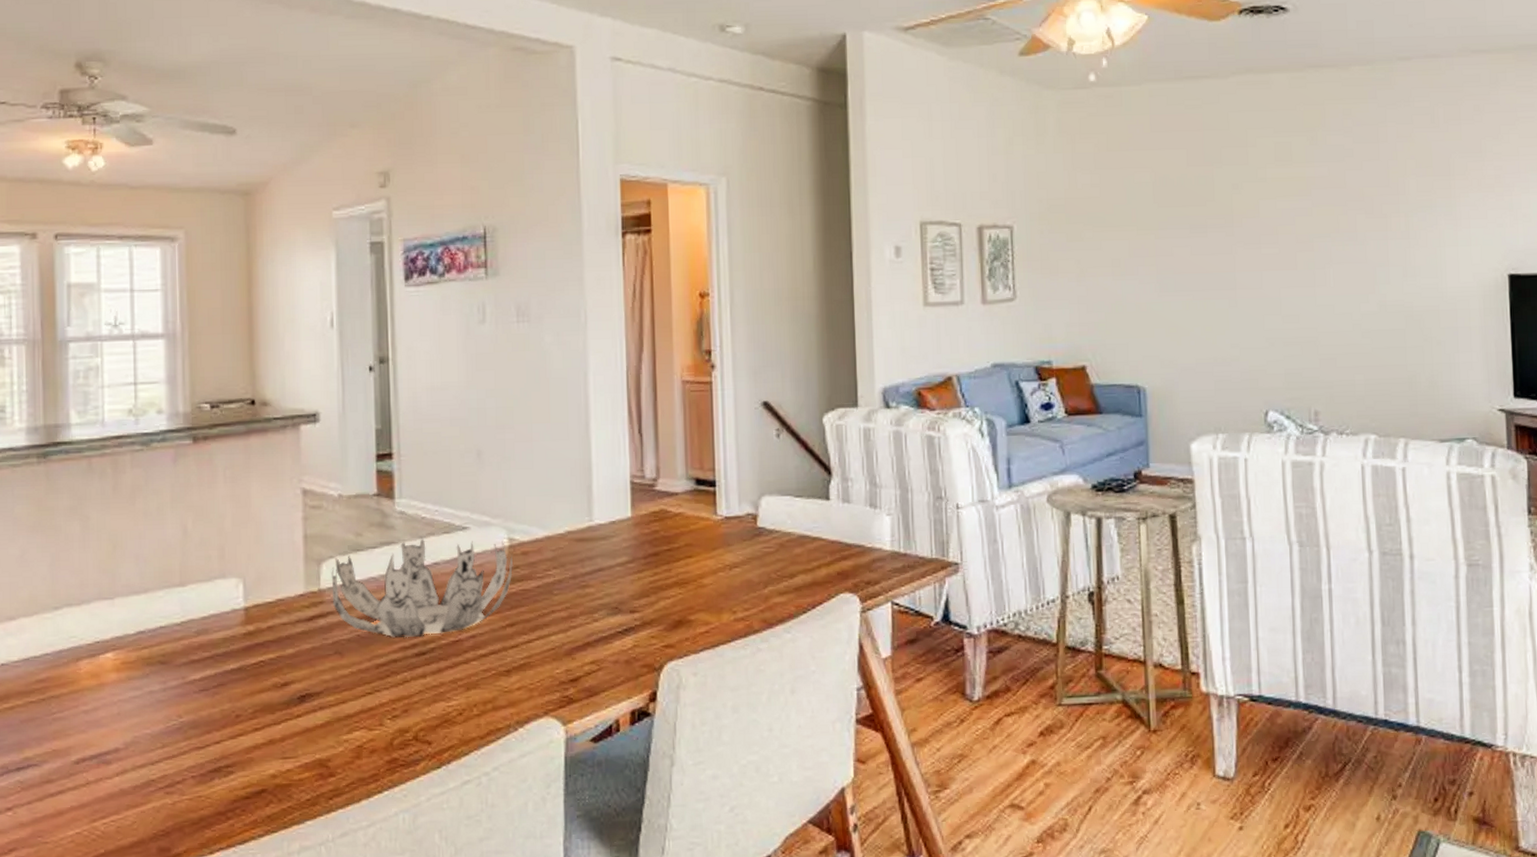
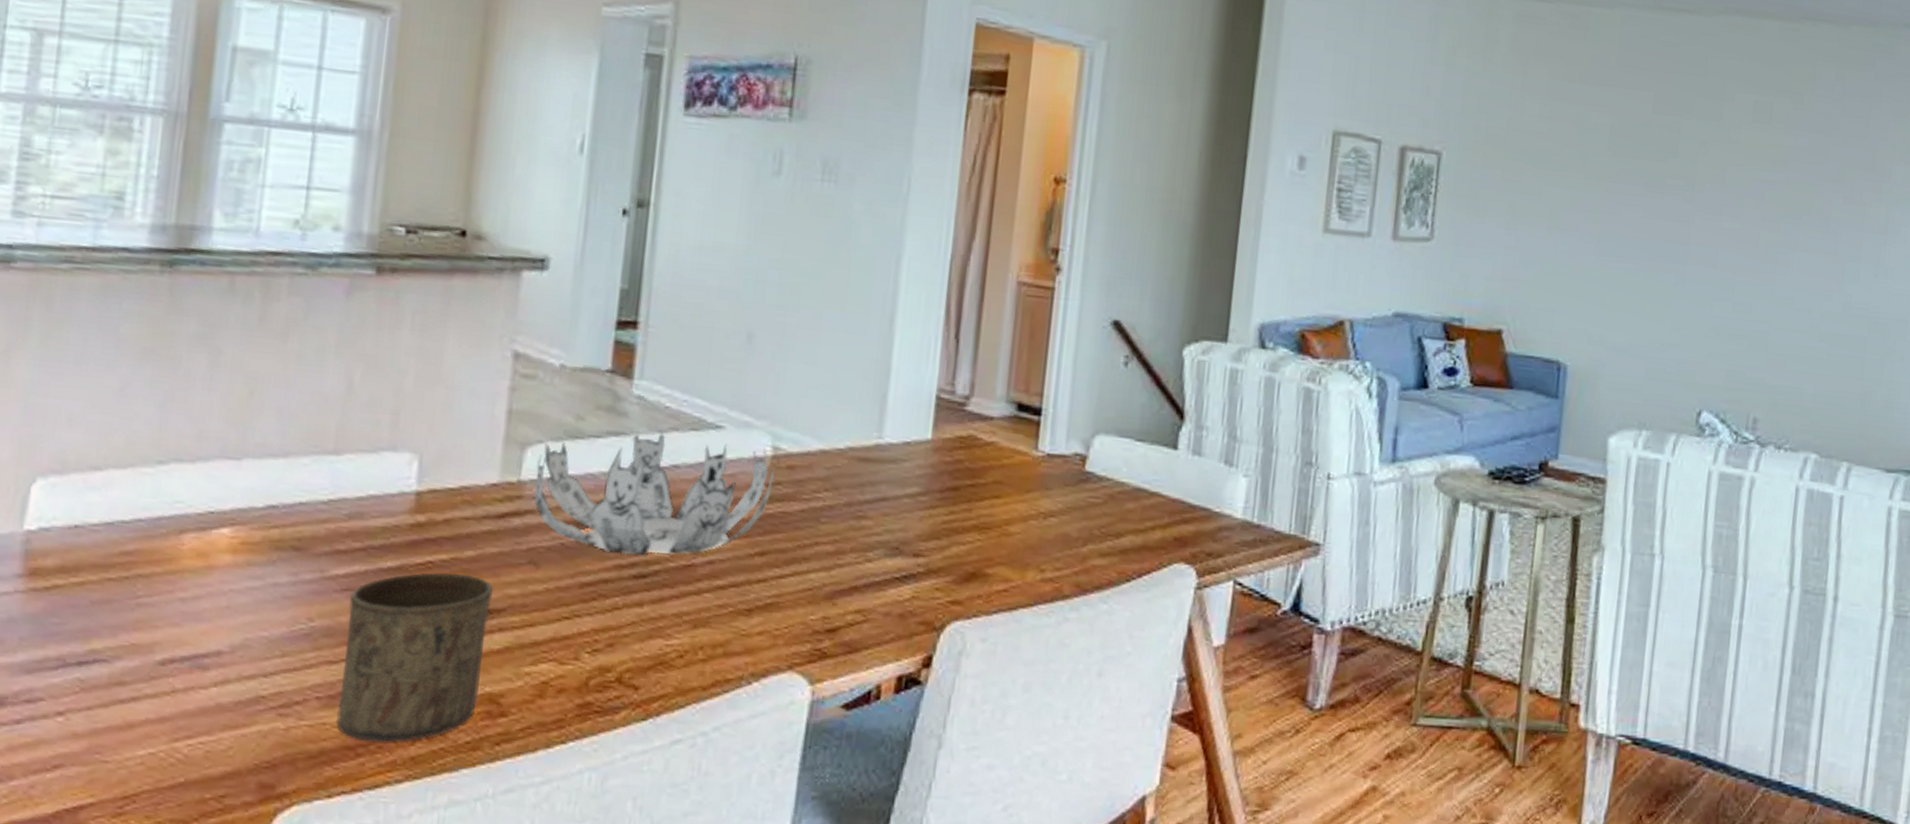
cup: none [207,667,312,807] -> present [336,572,493,742]

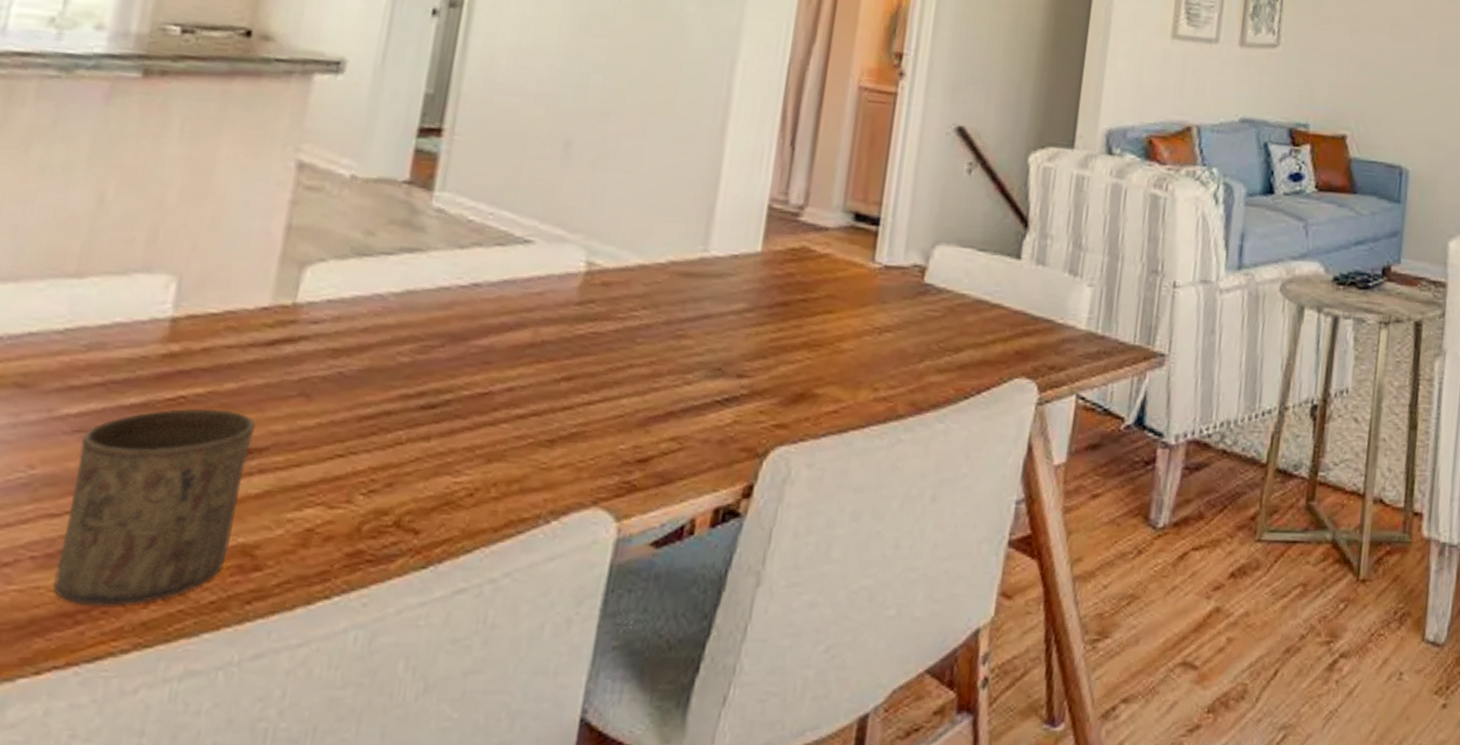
decorative bowl: present [534,433,775,556] -> none [310,249,588,384]

